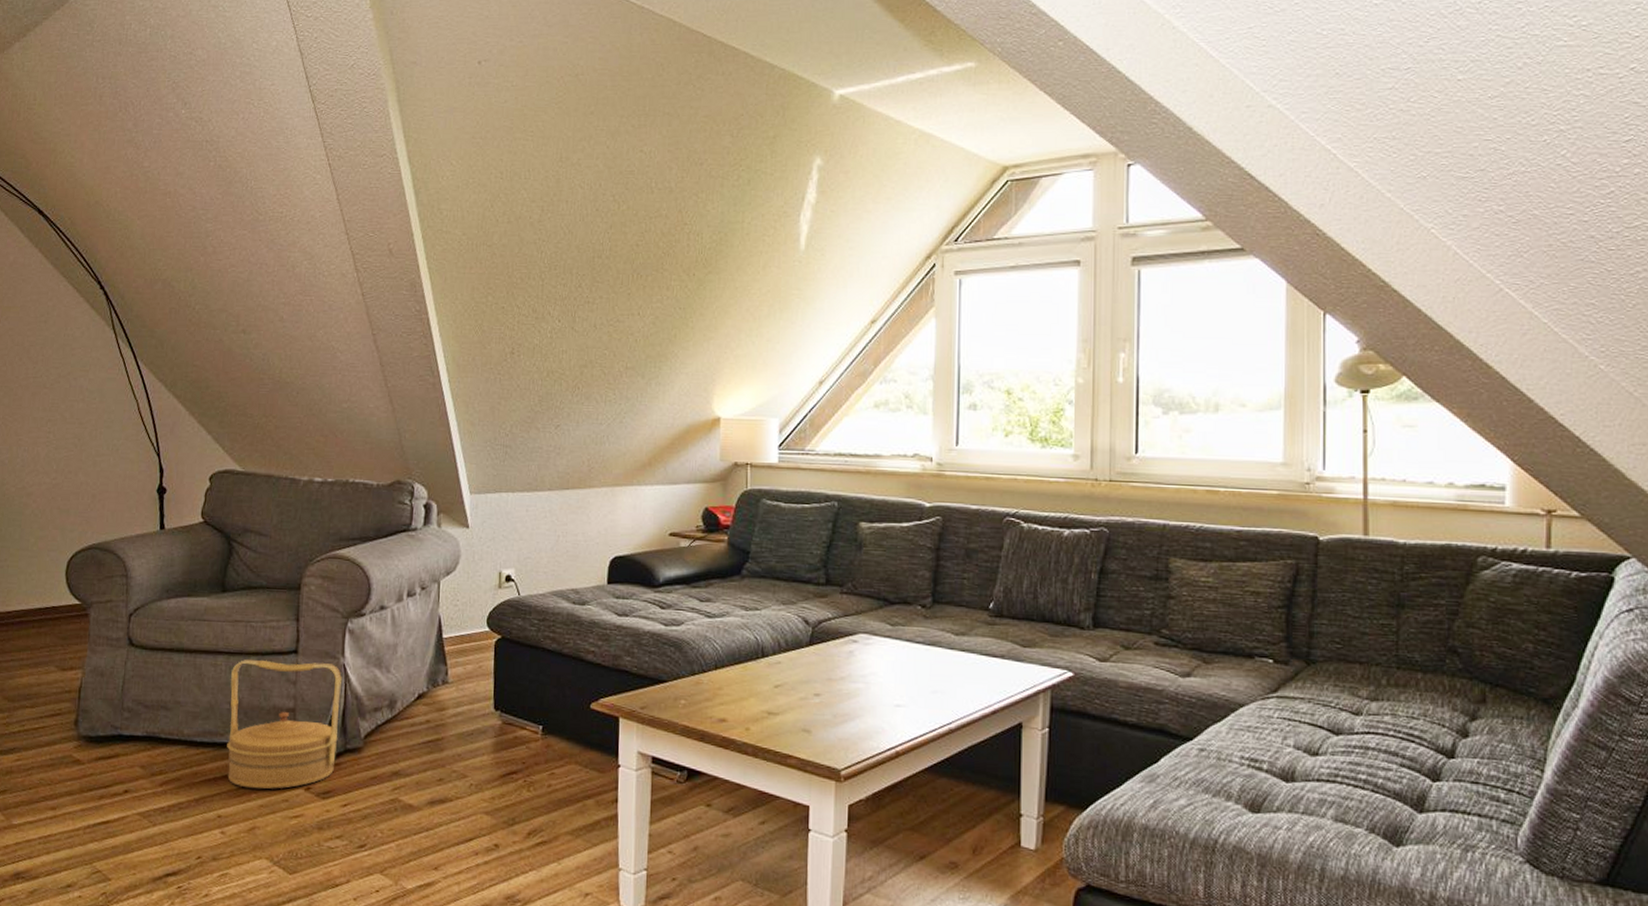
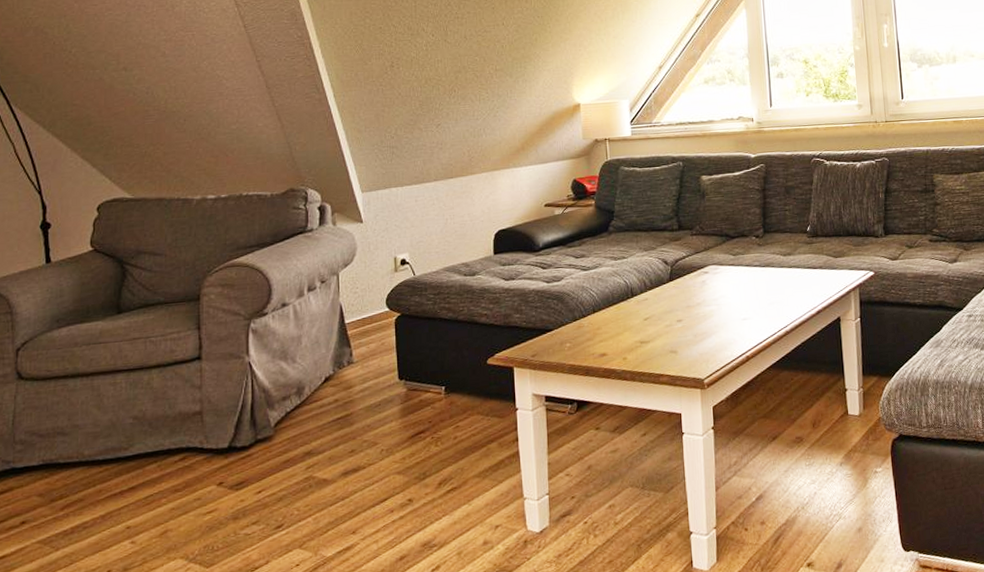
basket: present [227,659,342,790] -> none [131,363,248,495]

